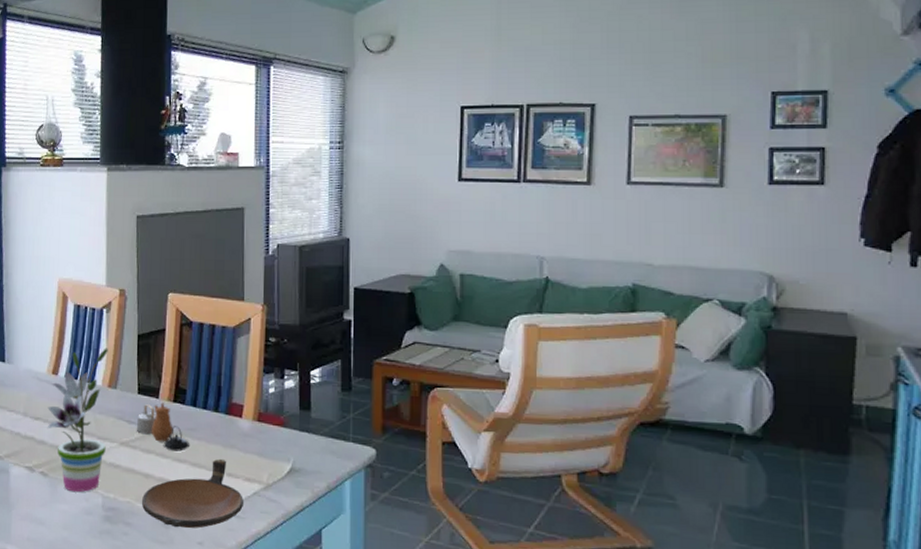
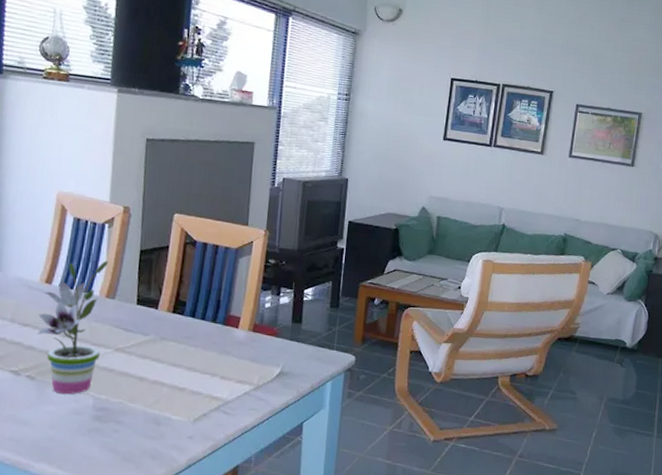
teapot: present [136,403,191,452] -> none [133,313,187,357]
bowl: present [141,458,243,528] -> none [134,363,234,425]

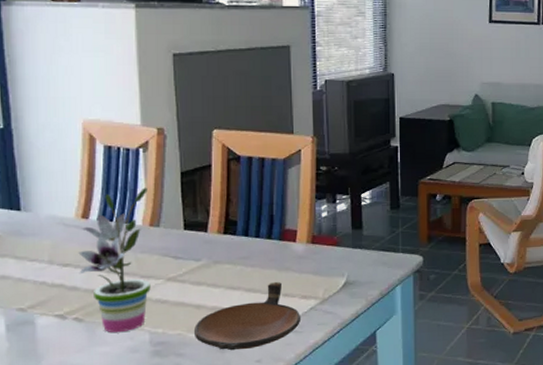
bowl: none [134,363,234,425] -> present [193,281,300,351]

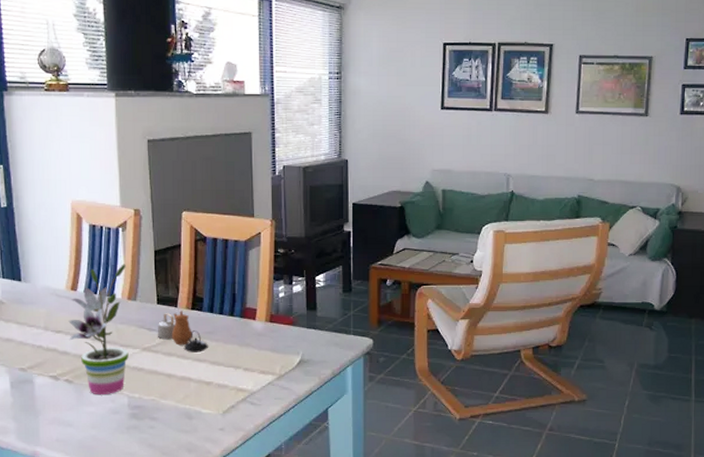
teapot: none [184,236,244,280] -> present [157,311,209,352]
bowl: present [193,281,300,351] -> none [165,356,259,418]

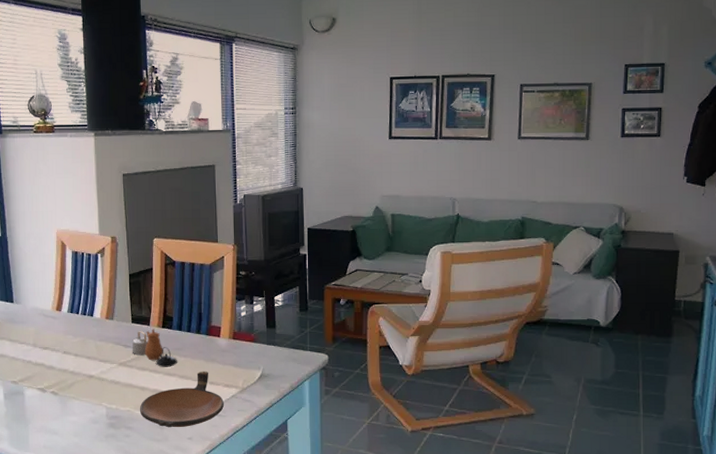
potted plant: present [68,264,129,395] -> none [54,286,107,406]
bowl: none [165,356,259,418] -> present [139,371,224,428]

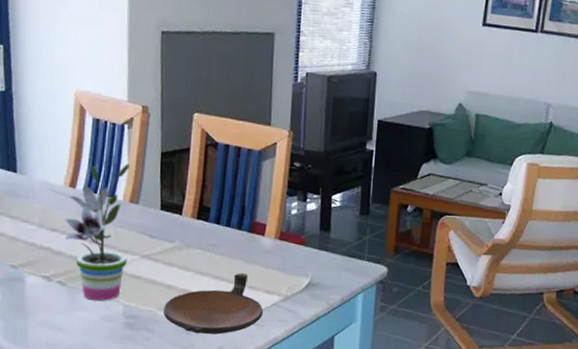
potted plant: none [54,286,107,406] -> present [64,163,130,301]
teapot: present [132,329,178,367] -> none [158,219,213,265]

